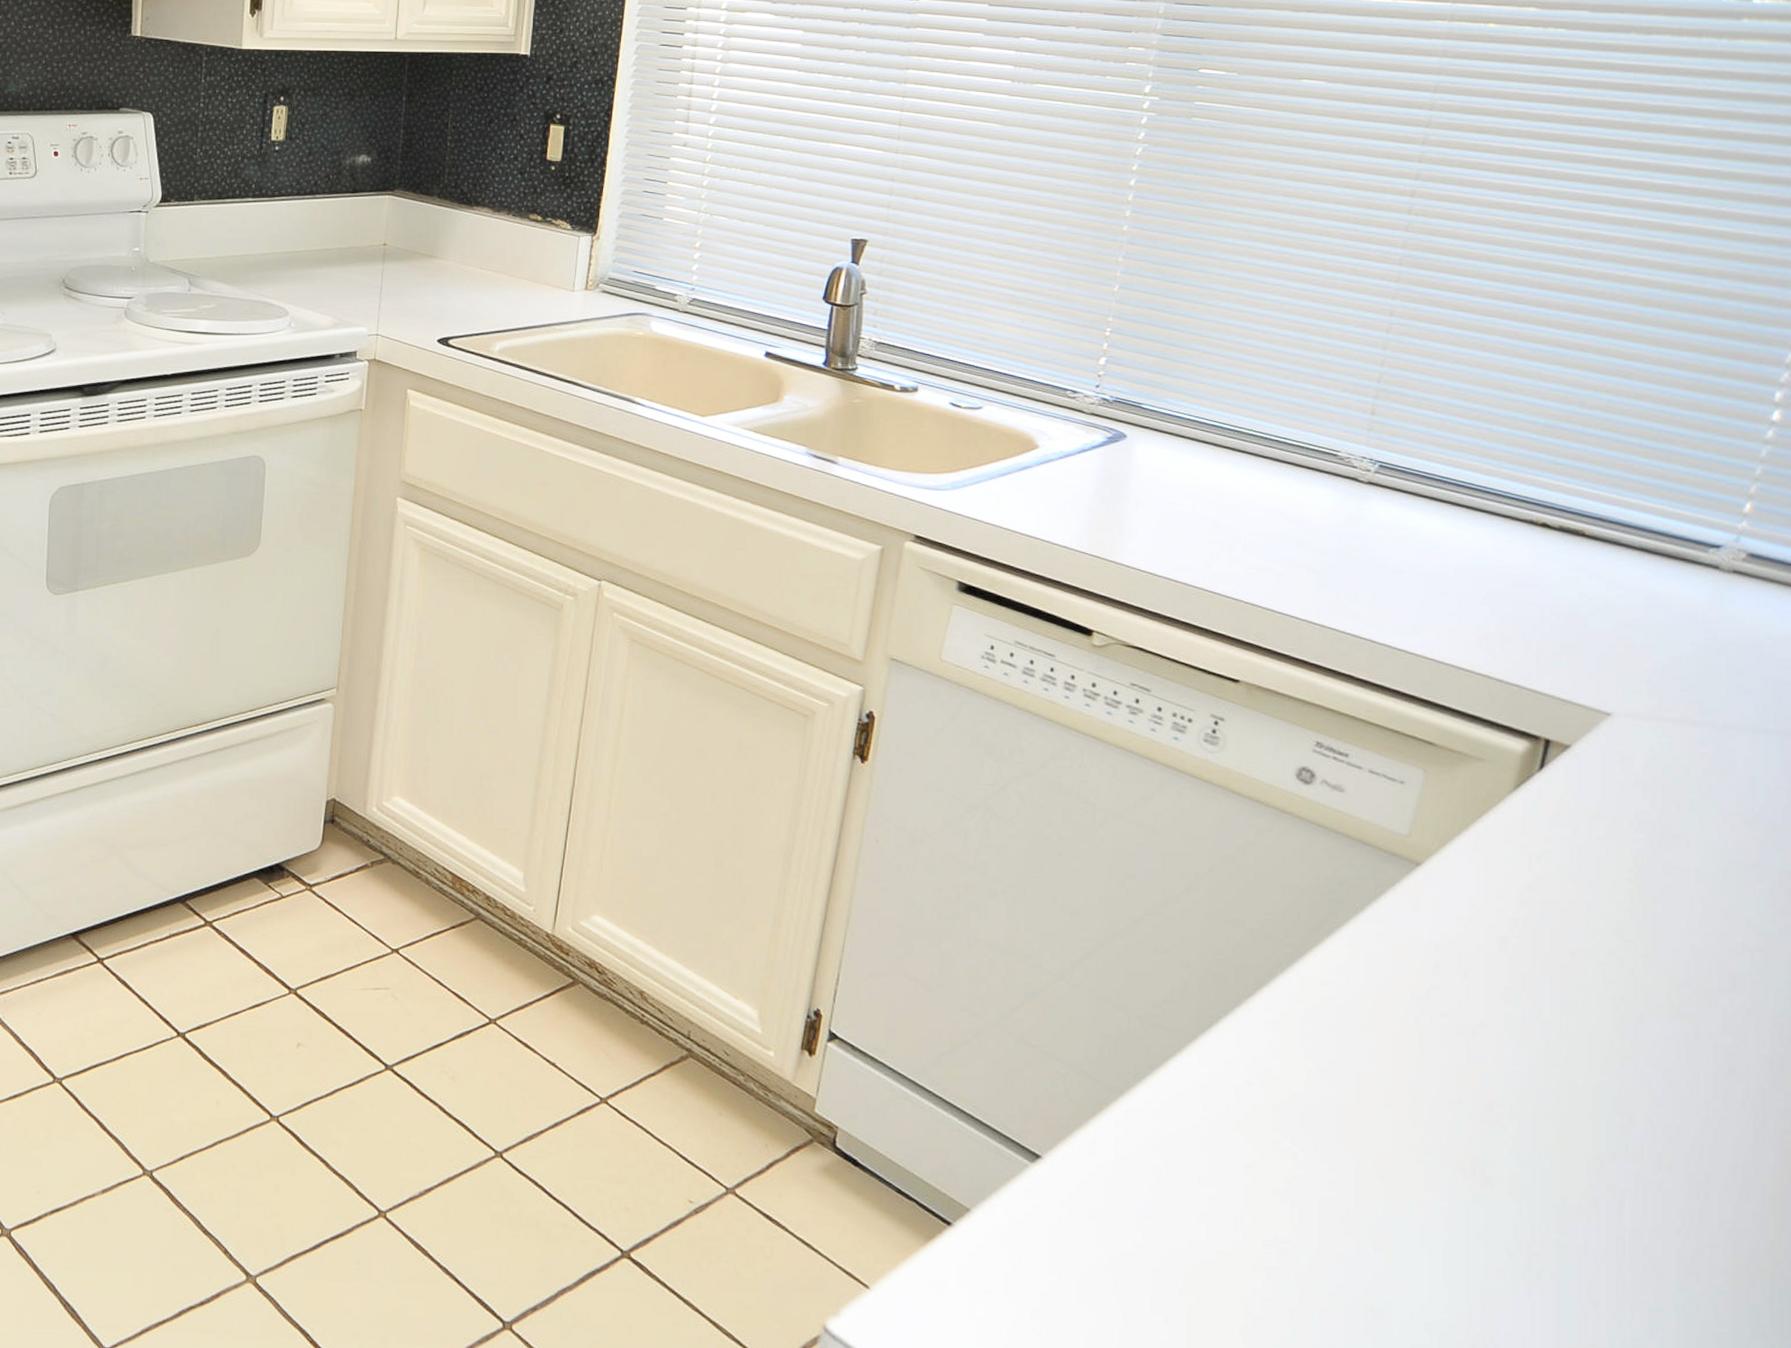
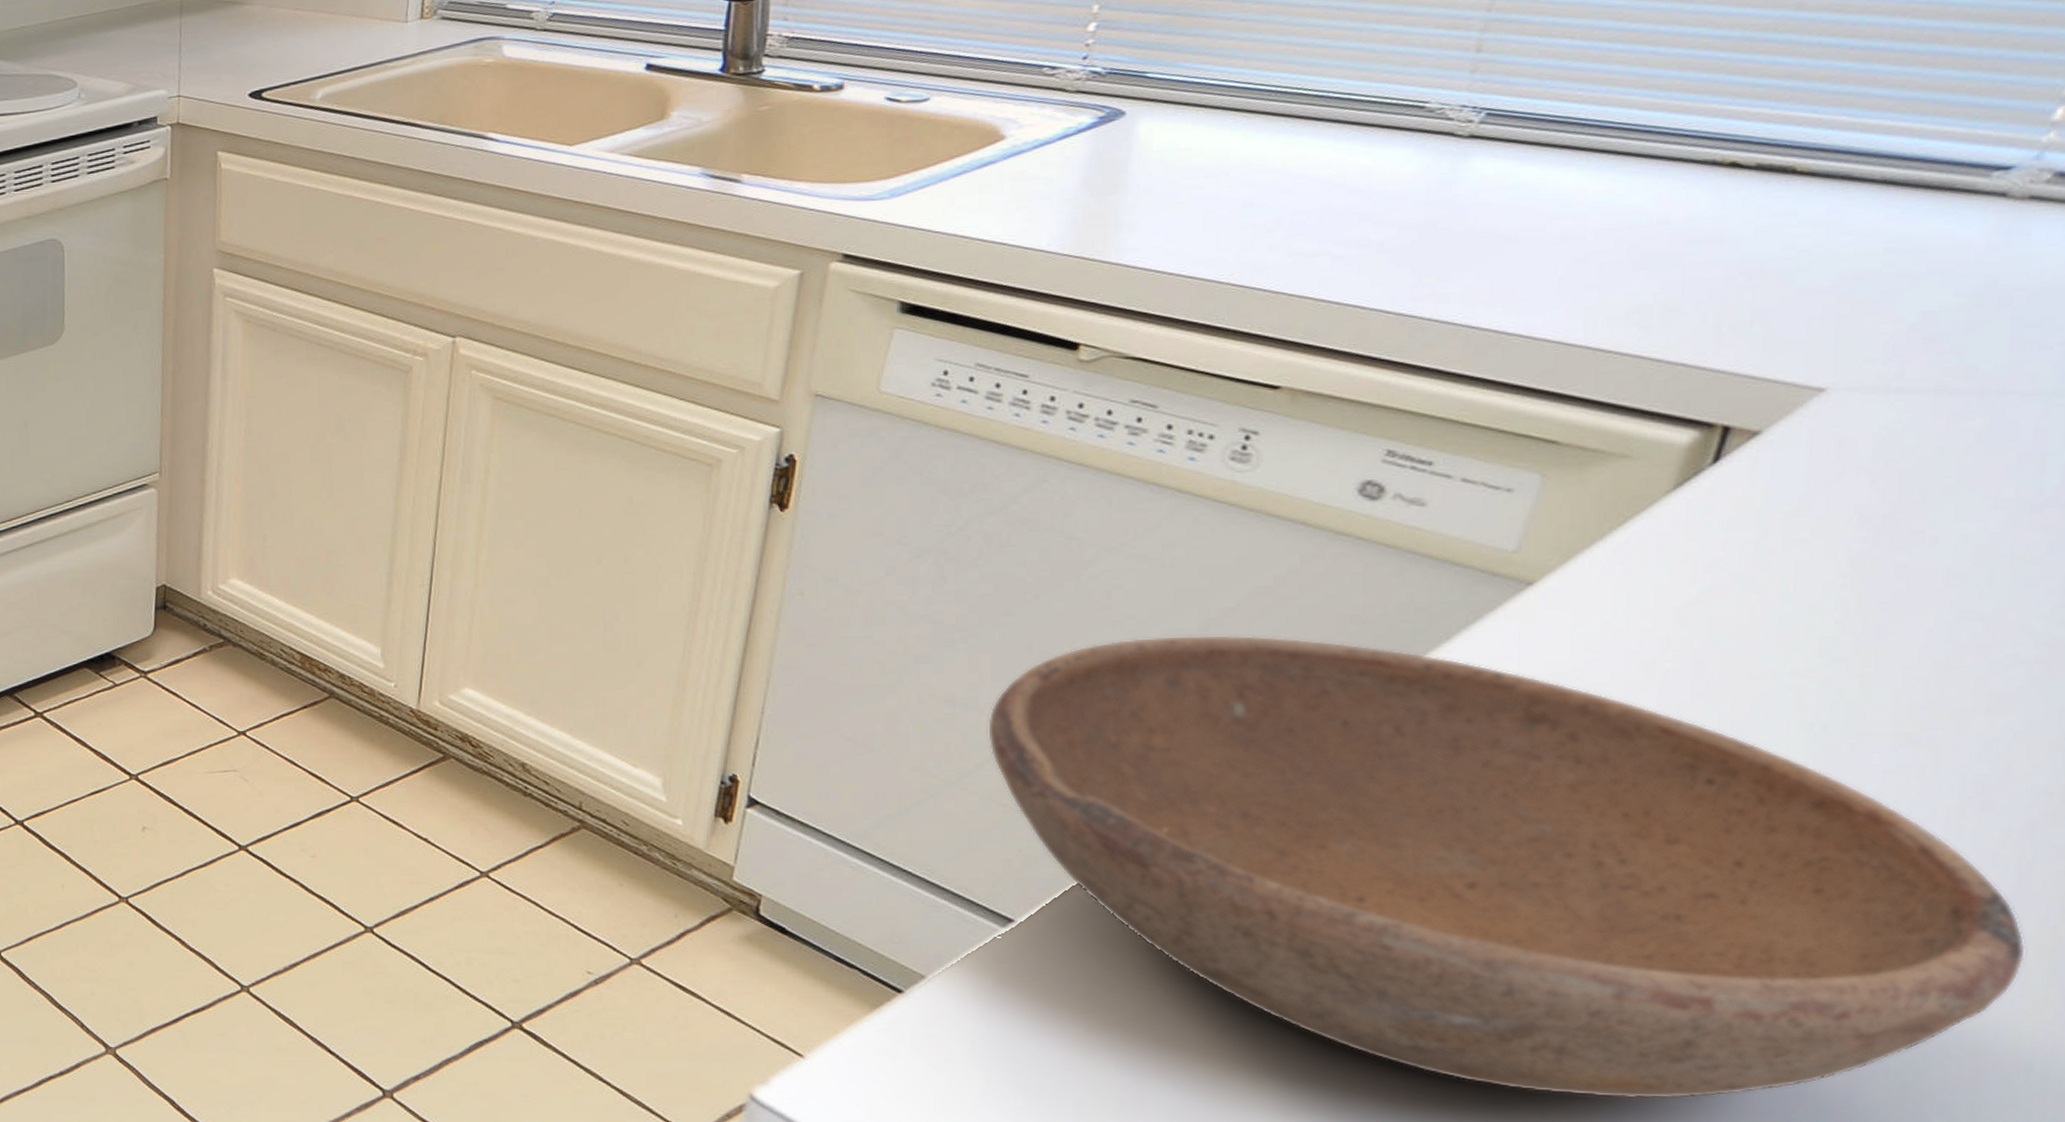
bowl: none [1022,895,1763,1331] -> present [988,634,2026,1100]

